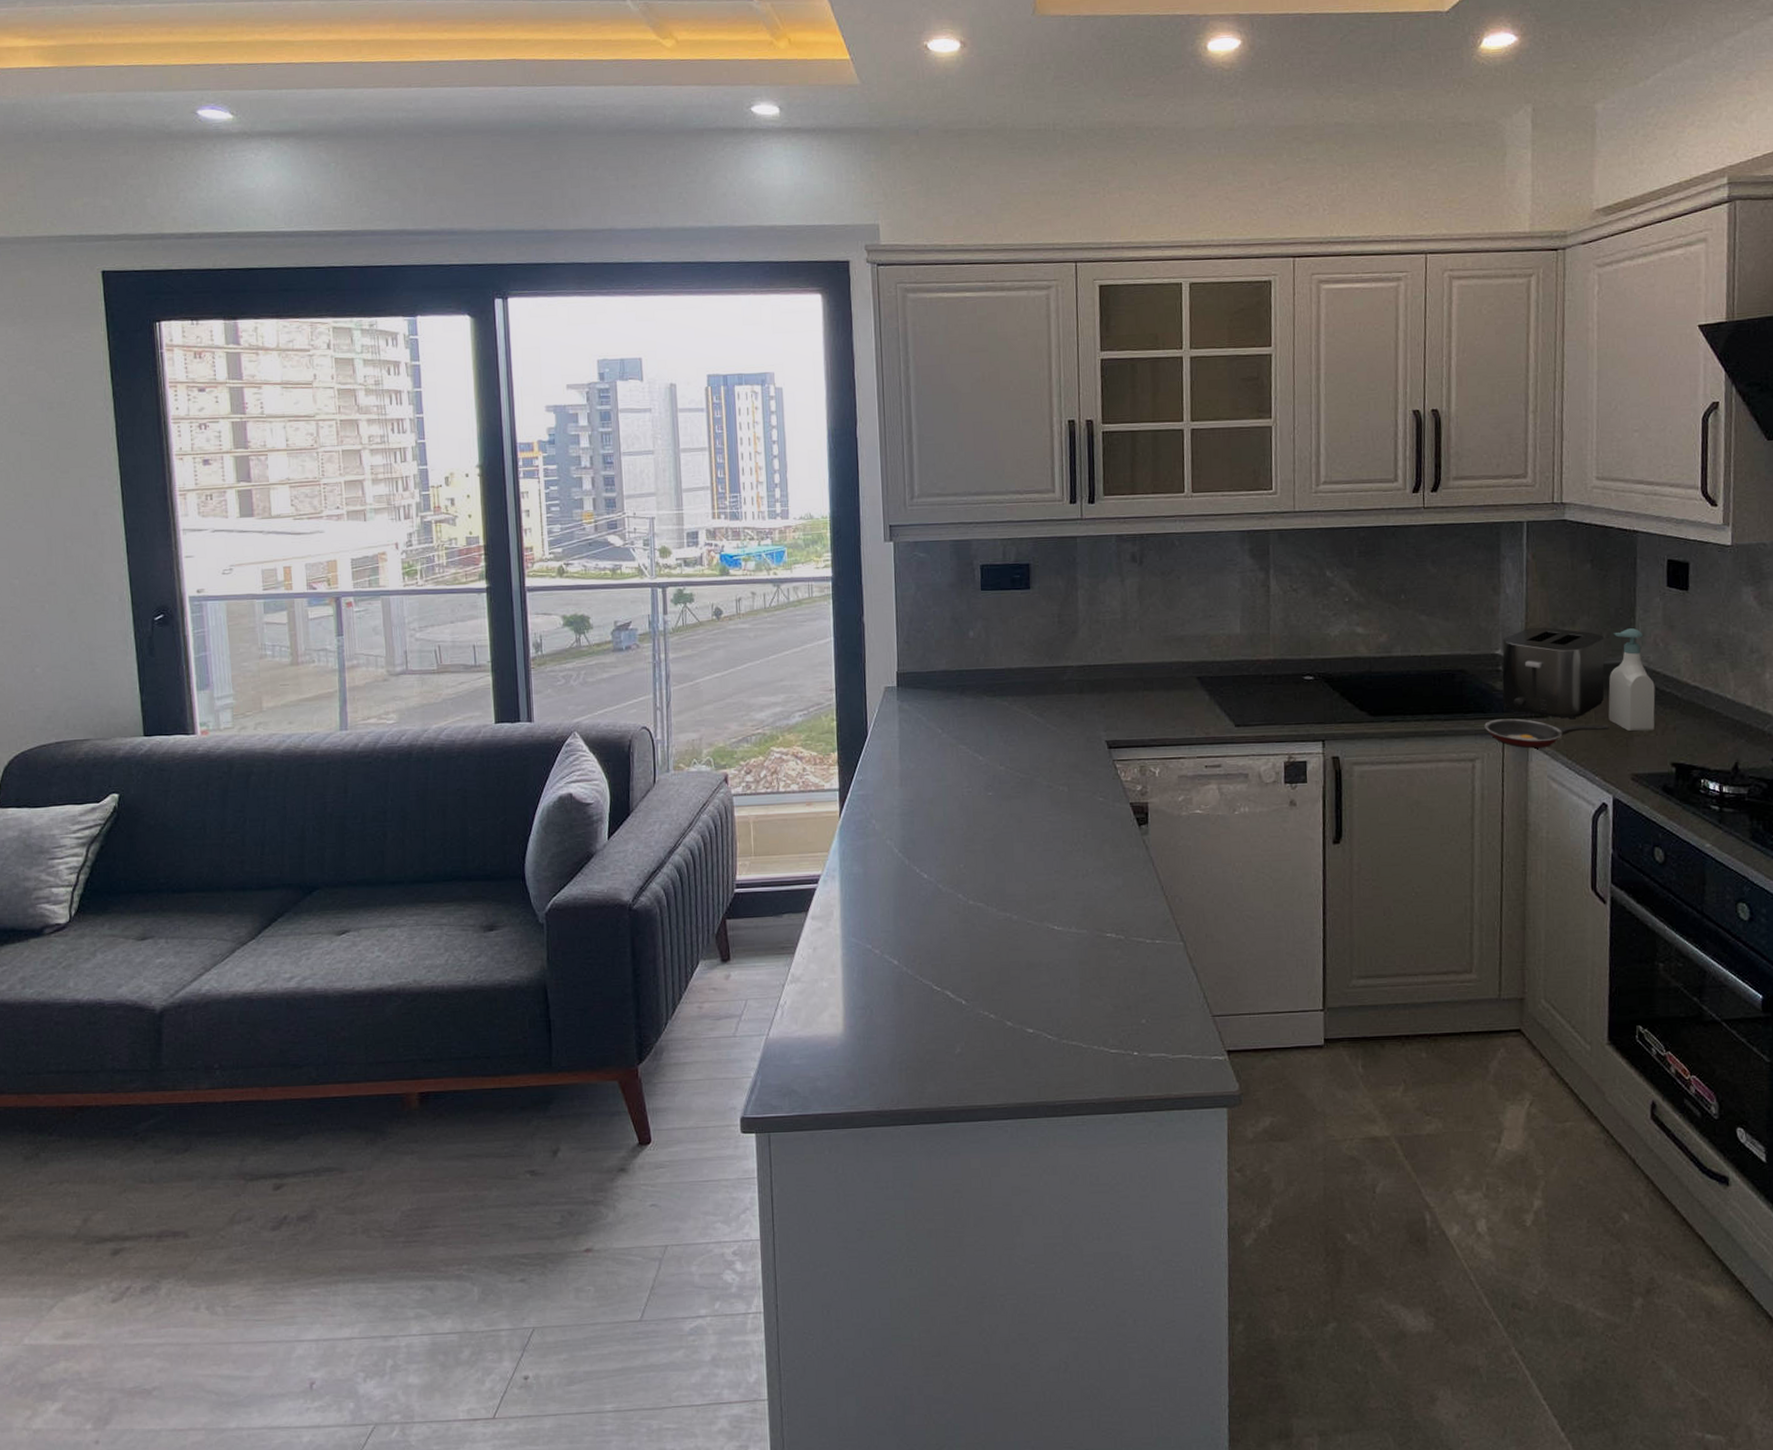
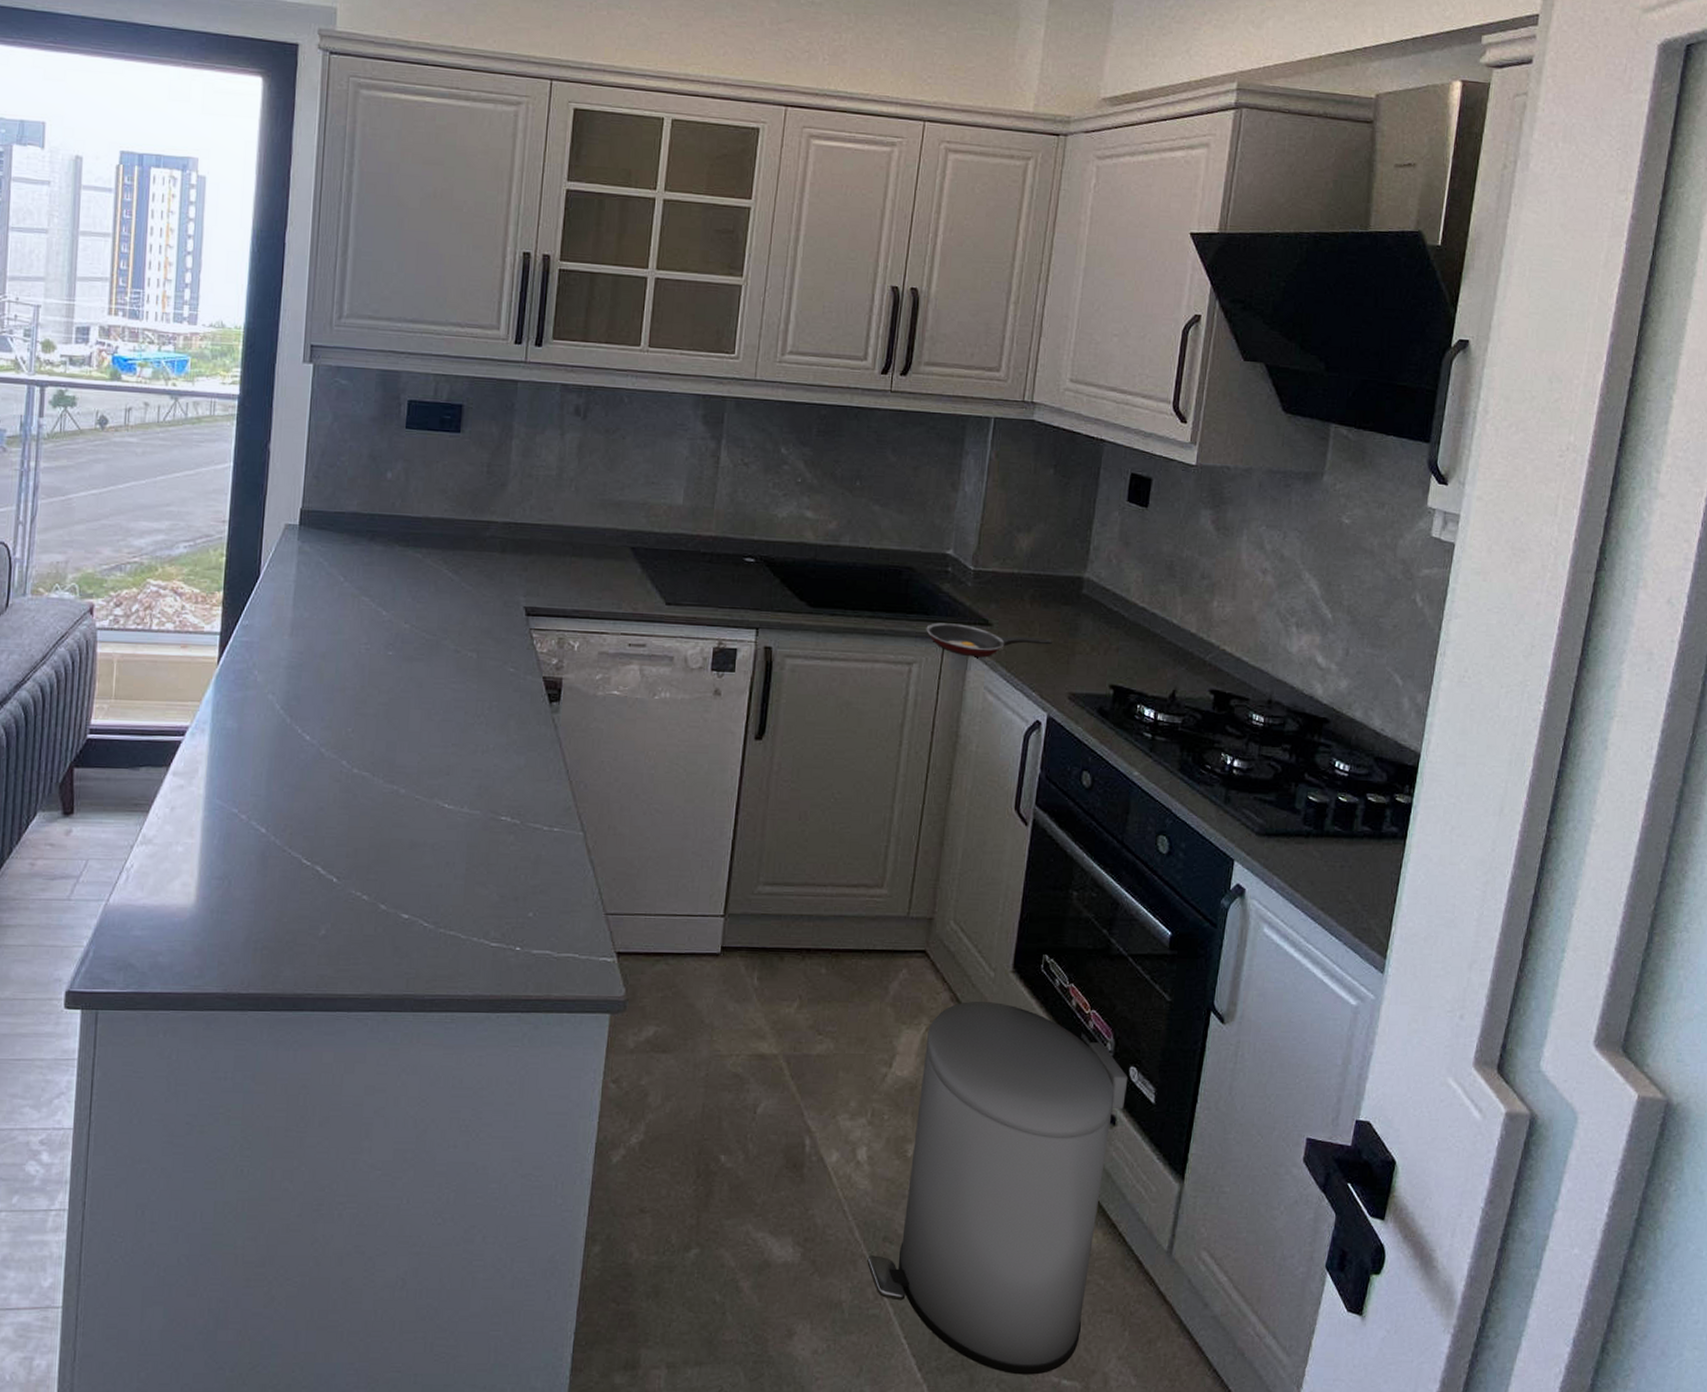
pedal bin: none [1499,1073,1737,1431] -> present [867,1001,1128,1375]
toaster: present [1502,627,1605,720] -> none [947,530,1059,631]
soap bottle: present [1608,628,1656,732] -> none [1053,541,1103,650]

